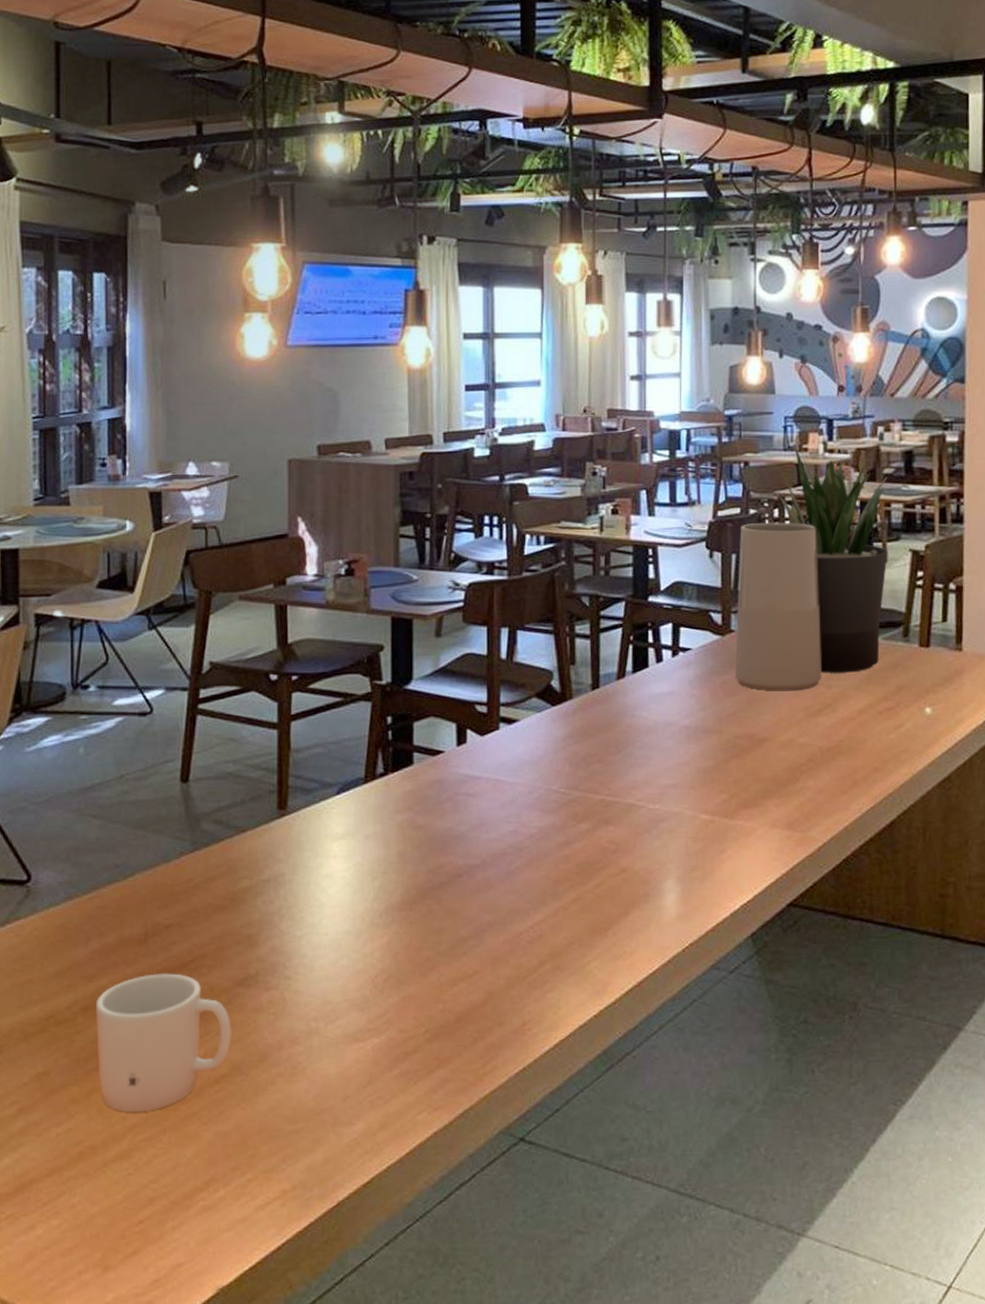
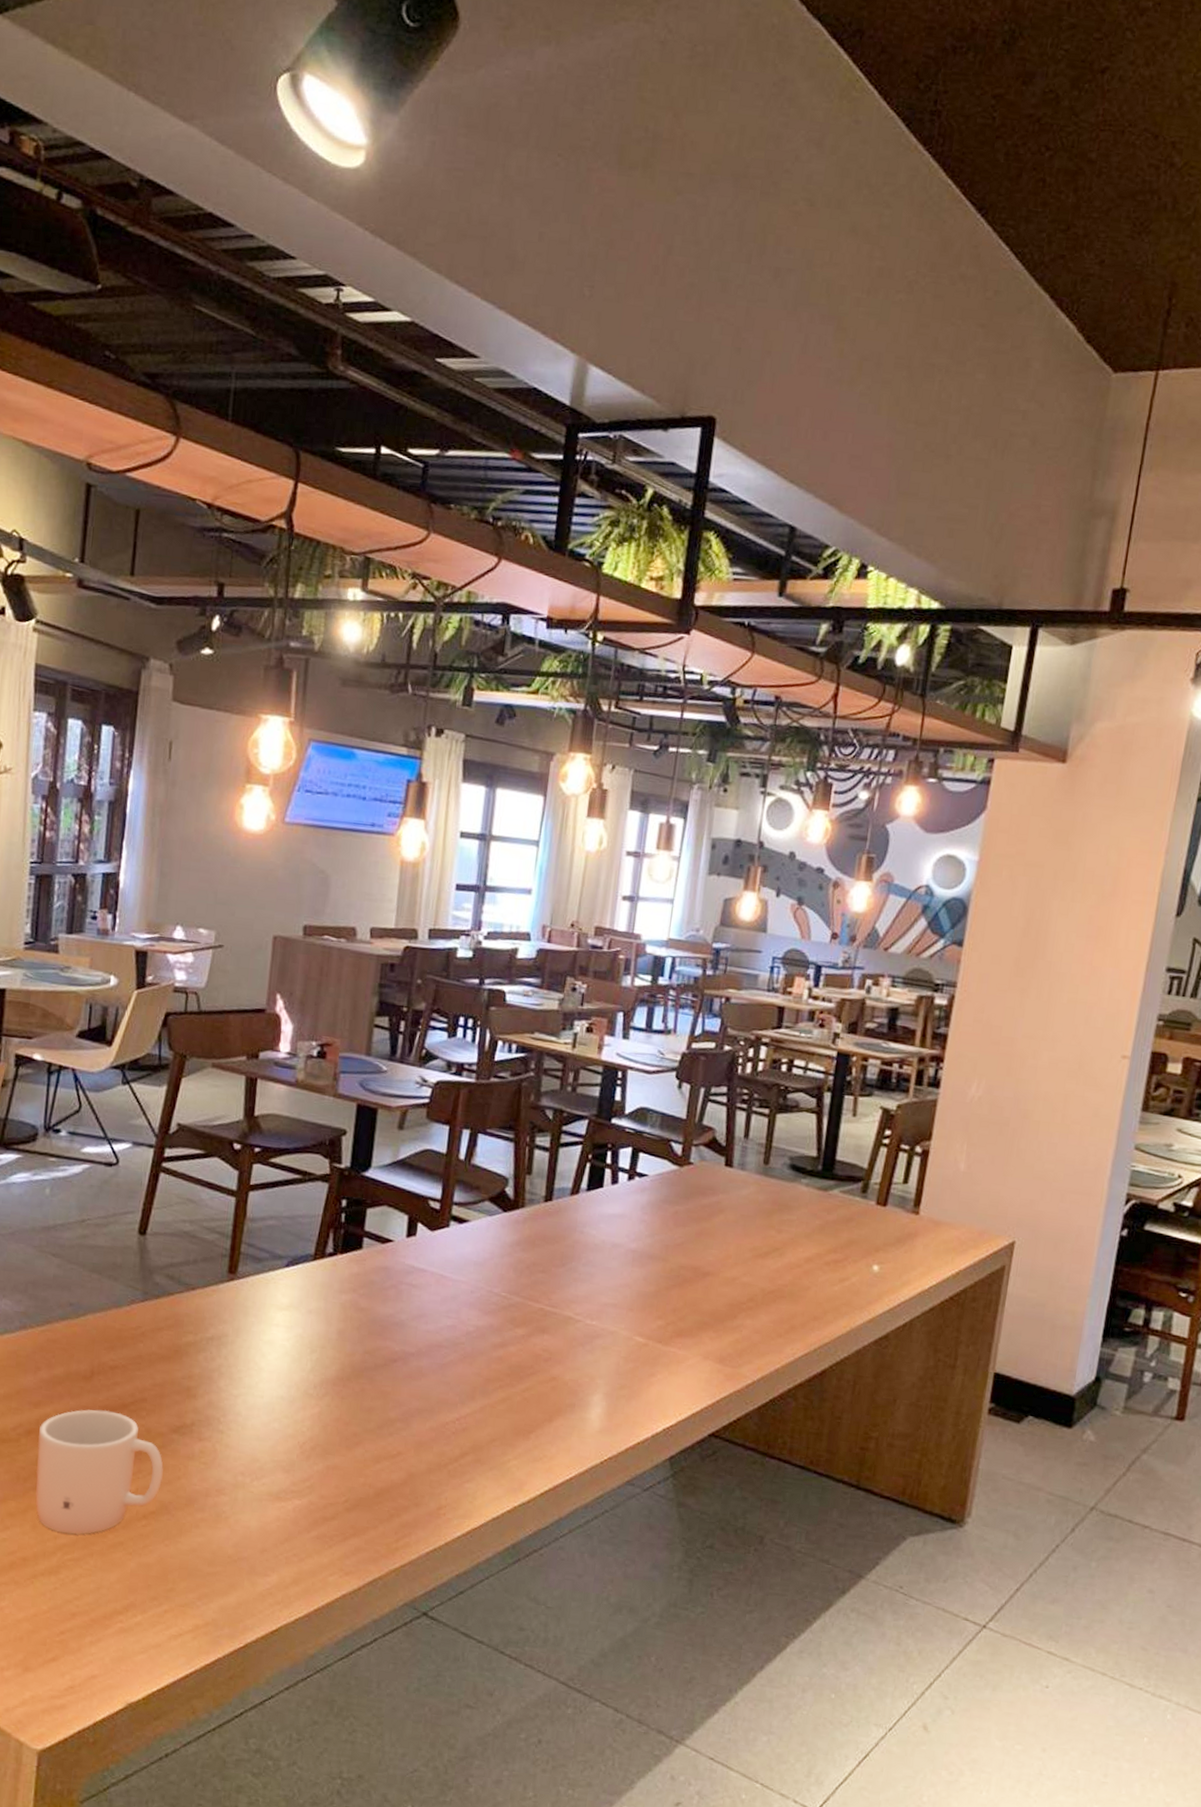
vase: present [735,522,822,691] -> none [688,1059,790,1231]
planter: present [776,443,888,673] -> none [753,985,869,1221]

